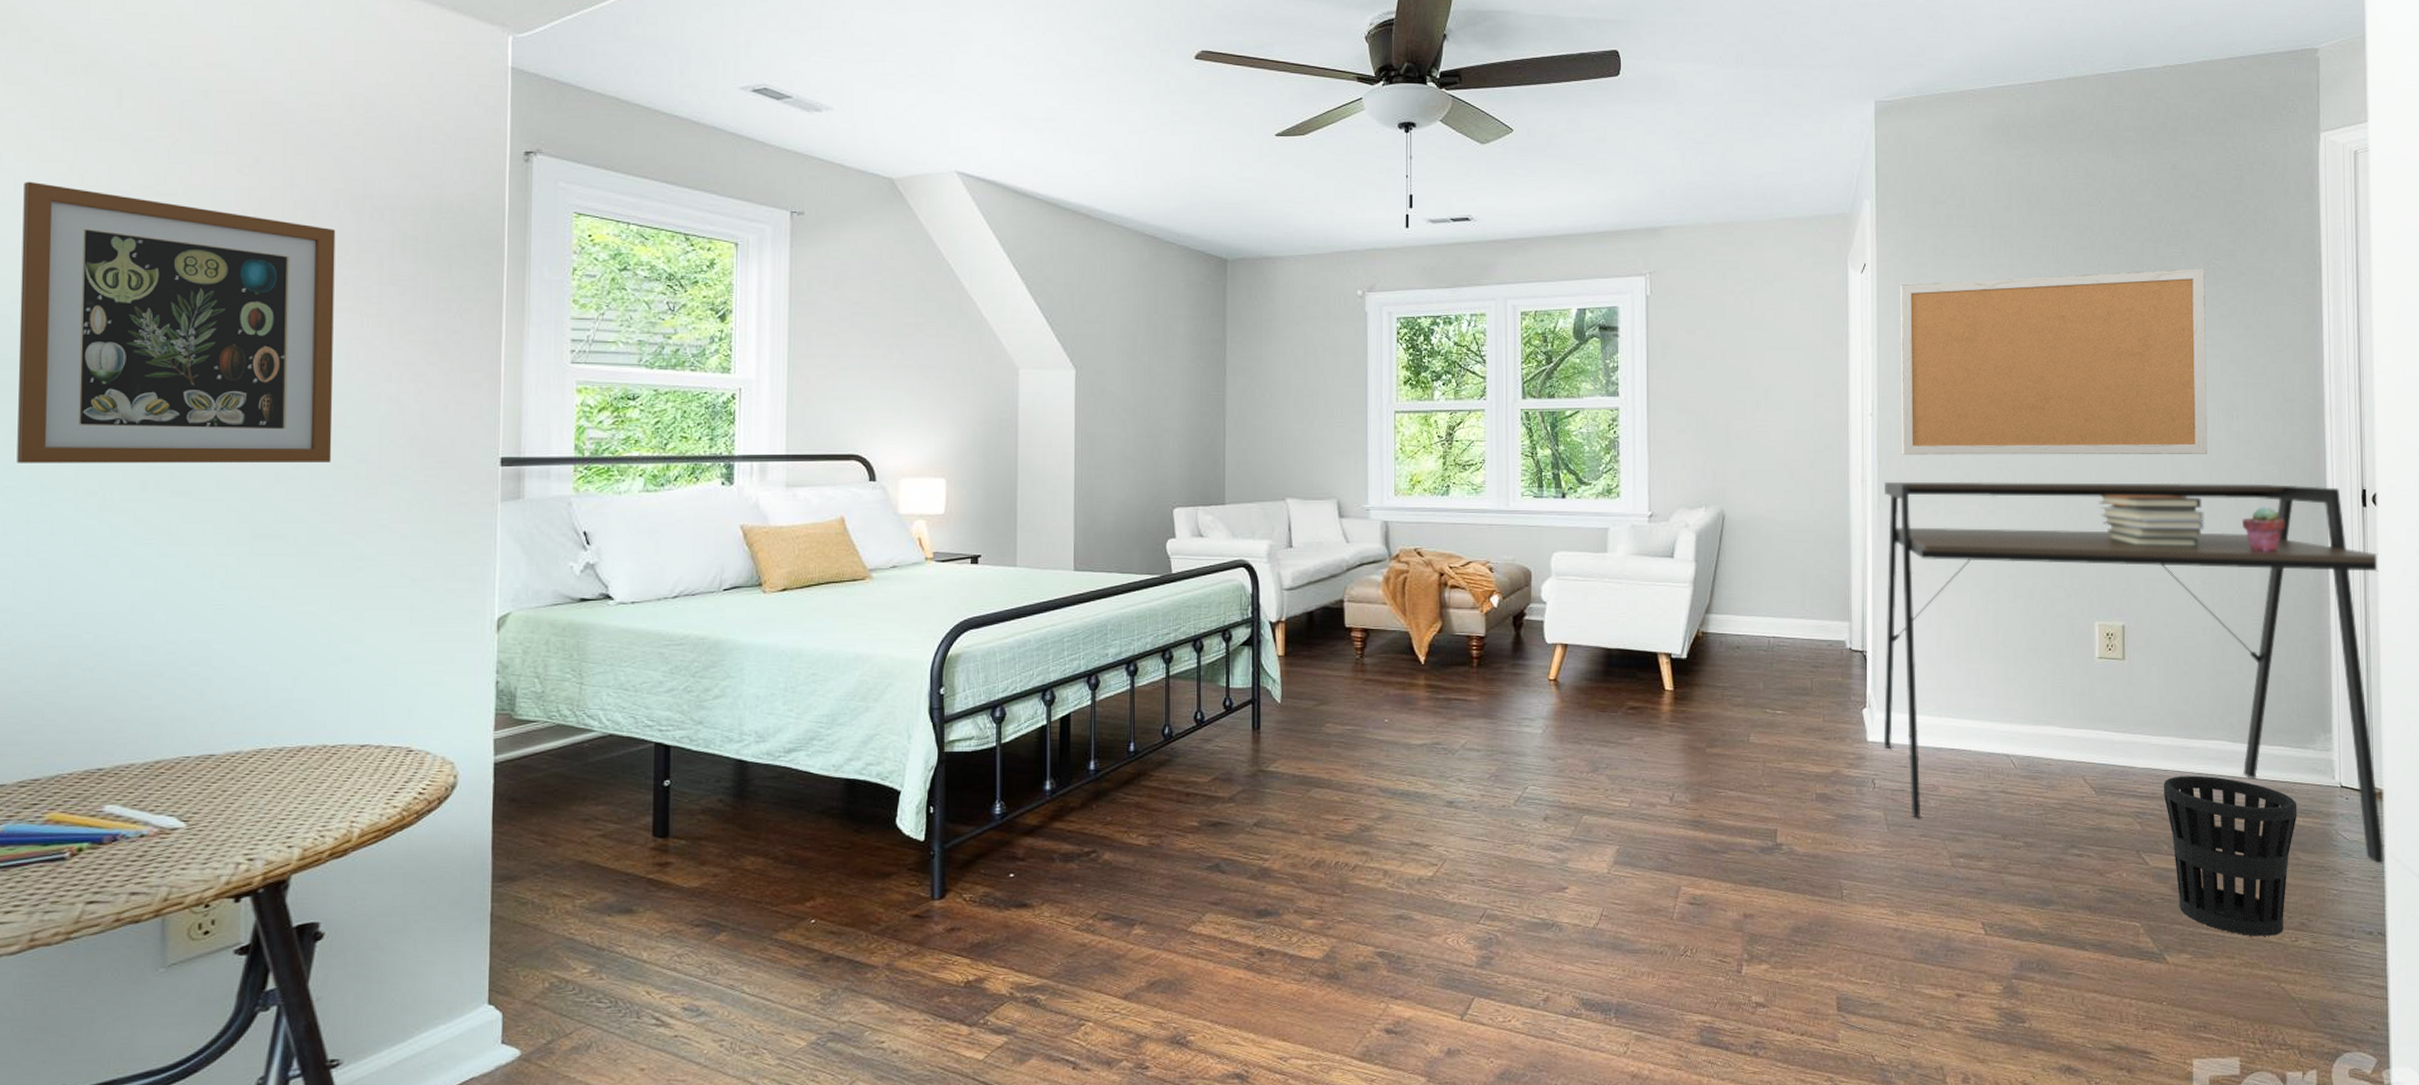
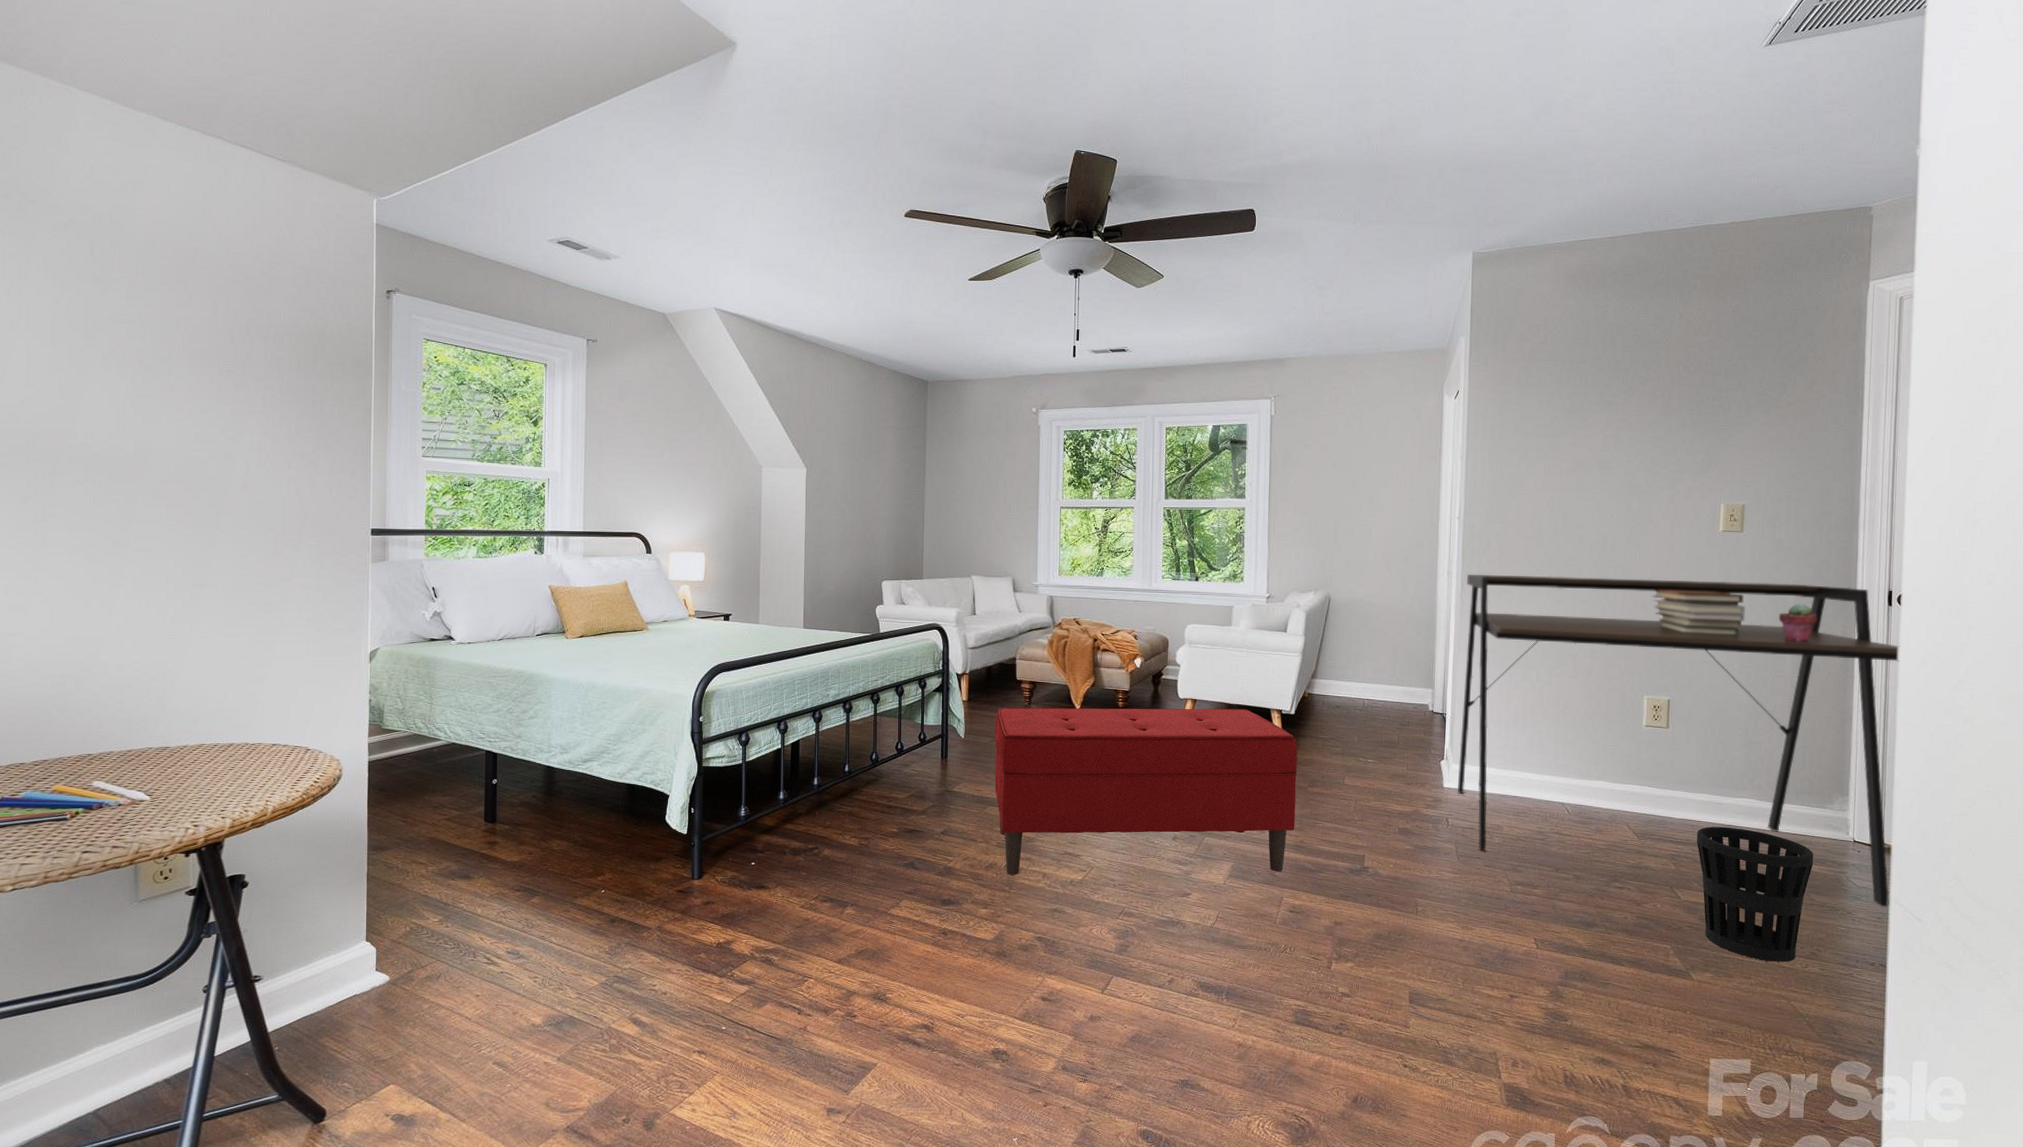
picture frame: present [17,181,336,464] -> none [25,311,249,530]
bench: none [1319,653,1692,874] -> present [994,707,1297,875]
bulletin board: present [1901,269,2208,455] -> none [1483,398,1758,558]

